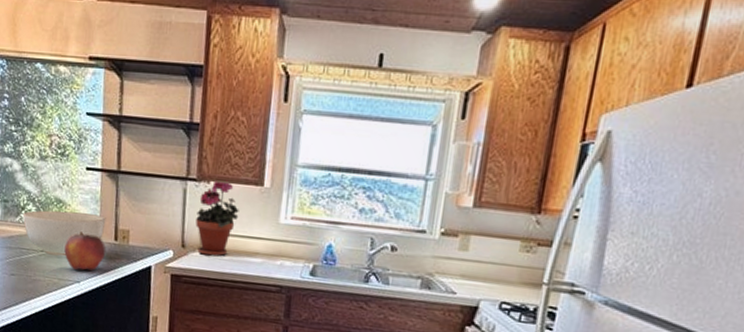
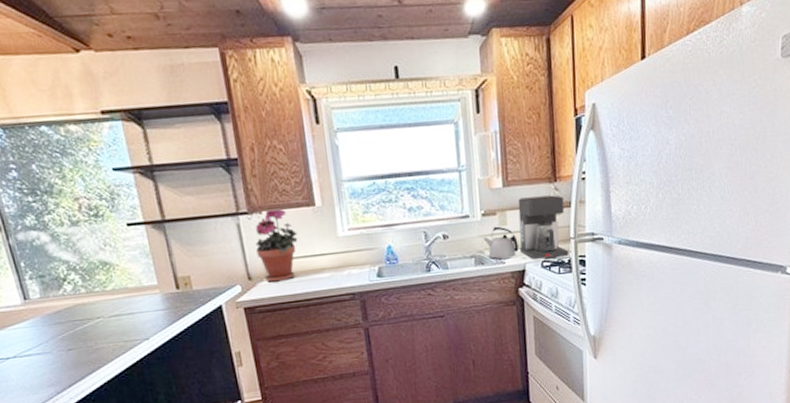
bowl: present [23,210,106,257] -> none [66,268,163,320]
fruit: present [64,232,107,271] -> none [122,288,171,329]
kettle: none [436,249,477,290] -> present [482,226,519,260]
coffee maker: none [477,224,545,304] -> present [518,195,569,260]

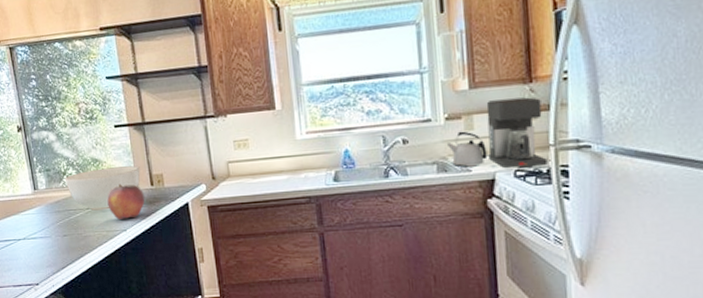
bowl: none [66,268,163,320] -> present [66,165,141,211]
fruit: none [122,288,171,329] -> present [107,184,146,221]
potted plant: present [255,207,298,282] -> none [220,111,258,183]

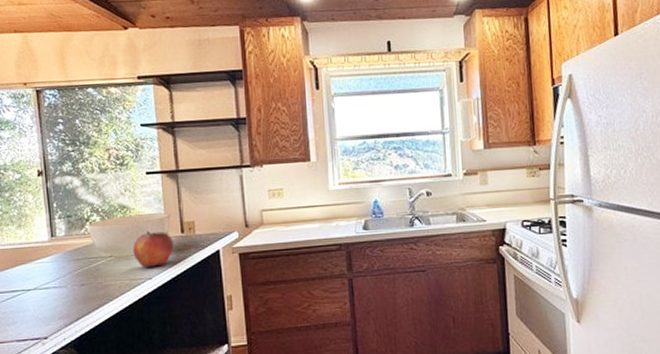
kettle: present [446,131,487,167] -> none [464,185,499,218]
coffee maker: present [486,97,548,169] -> none [498,157,549,219]

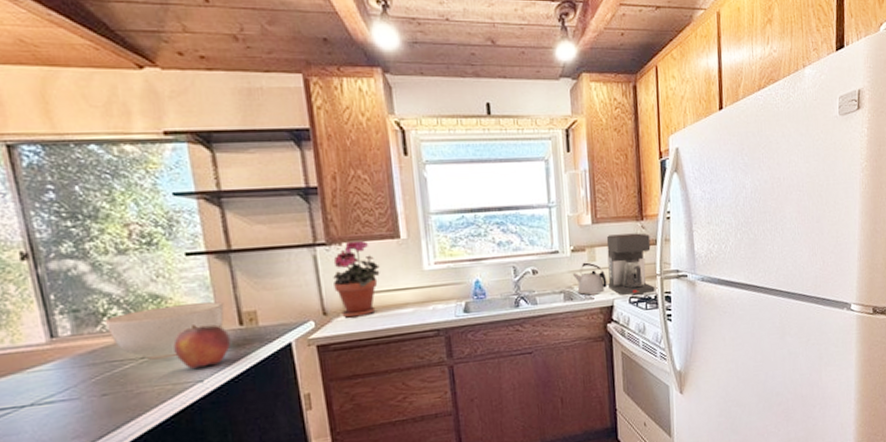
potted plant: none [255,161,293,230] -> present [333,239,380,318]
kettle: none [464,185,499,218] -> present [572,262,607,295]
coffee maker: none [498,157,549,219] -> present [606,233,655,296]

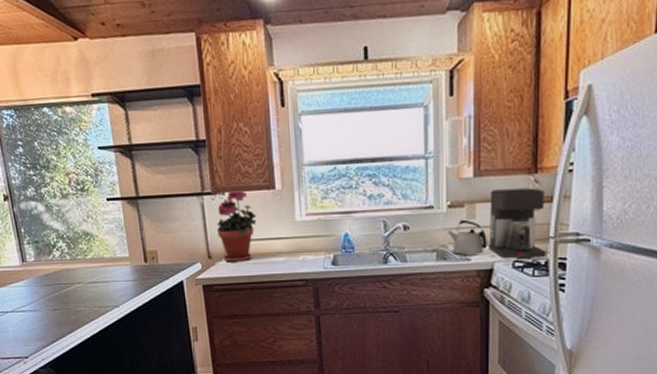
bowl: present [106,302,225,360] -> none [55,241,134,285]
fruit: present [173,324,232,370] -> none [99,259,139,297]

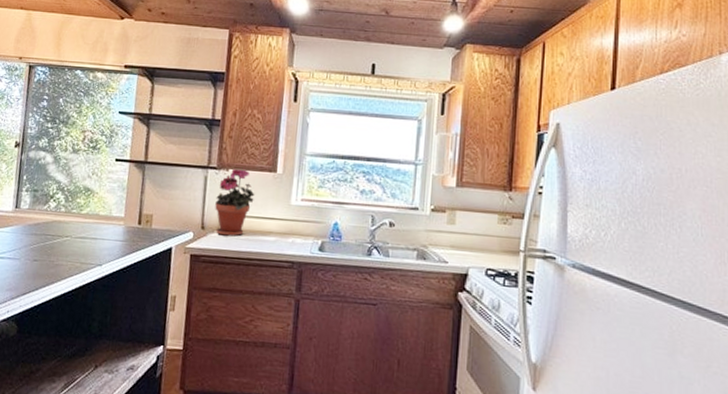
kettle: present [447,219,487,256] -> none [428,223,464,259]
coffee maker: present [489,188,546,259] -> none [465,200,517,270]

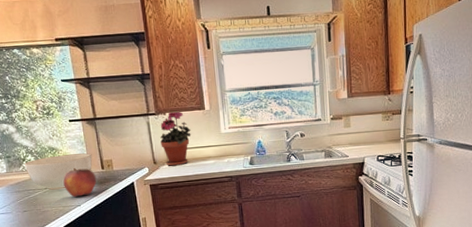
bowl: none [51,198,132,241] -> present [25,153,93,190]
fruit: none [88,217,130,255] -> present [63,168,97,198]

